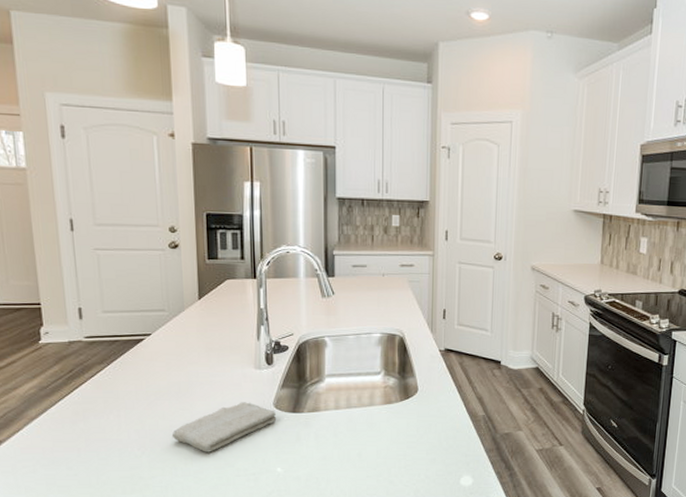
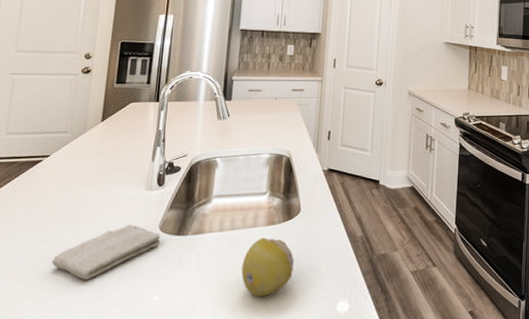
fruit: none [361,416,414,471] -> present [241,238,294,297]

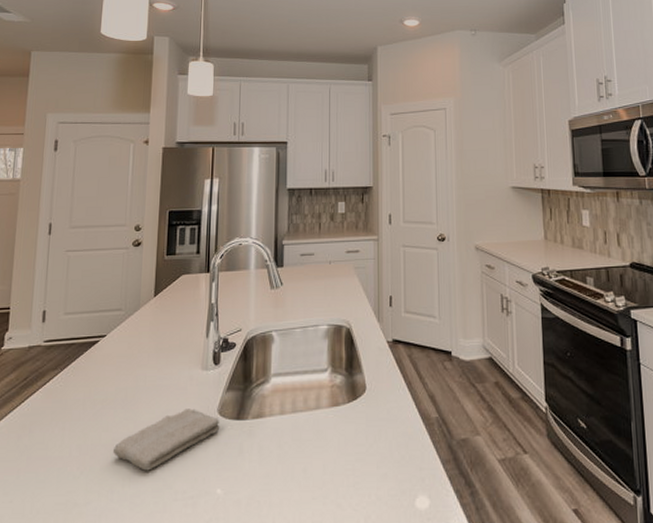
fruit: present [241,238,294,297] -> none [307,421,363,491]

